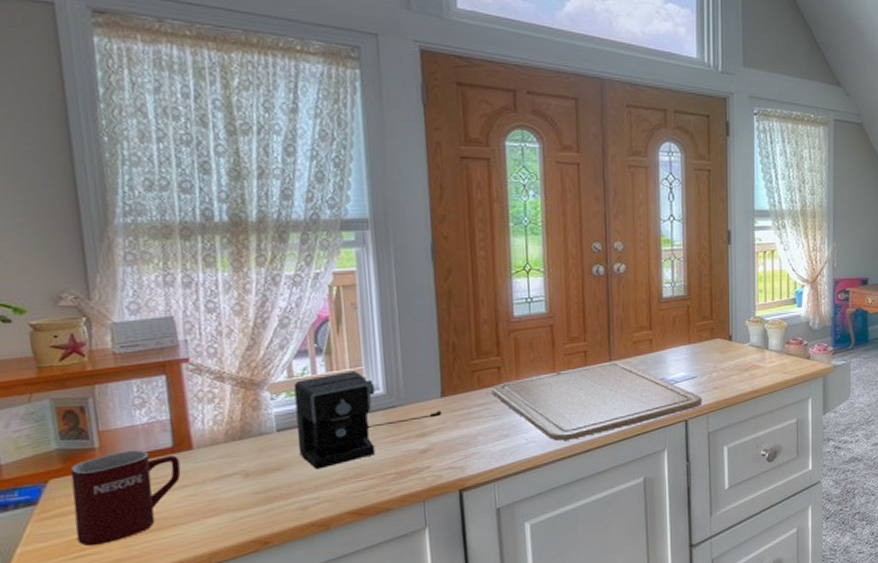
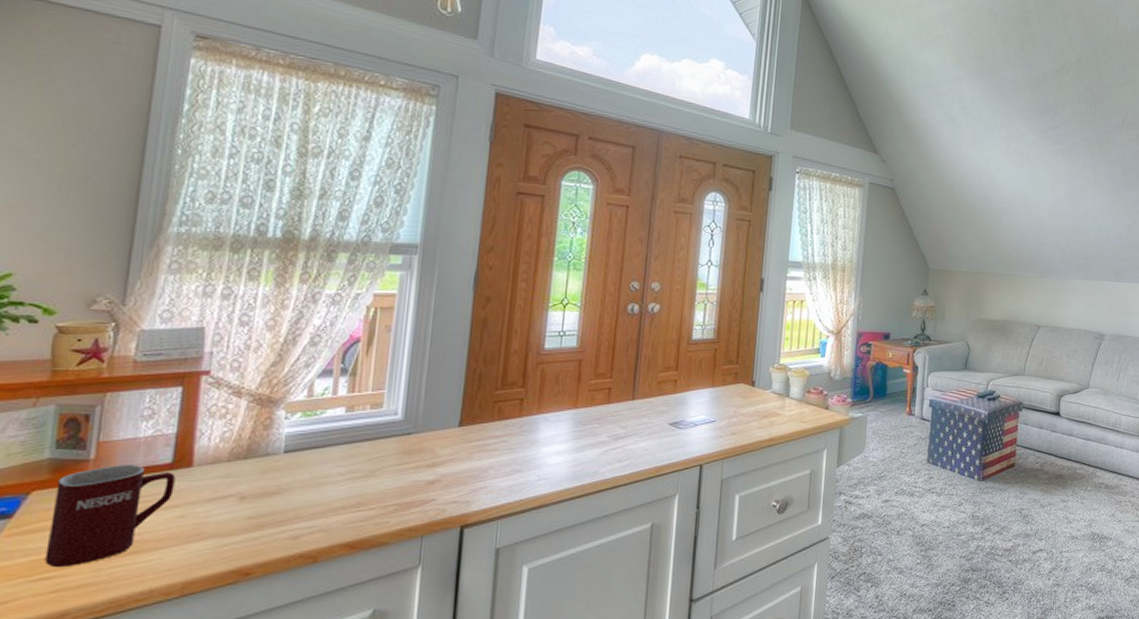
coffee maker: present [293,370,442,469] -> none [302,393,457,496]
chopping board: present [492,362,702,441] -> none [511,401,719,479]

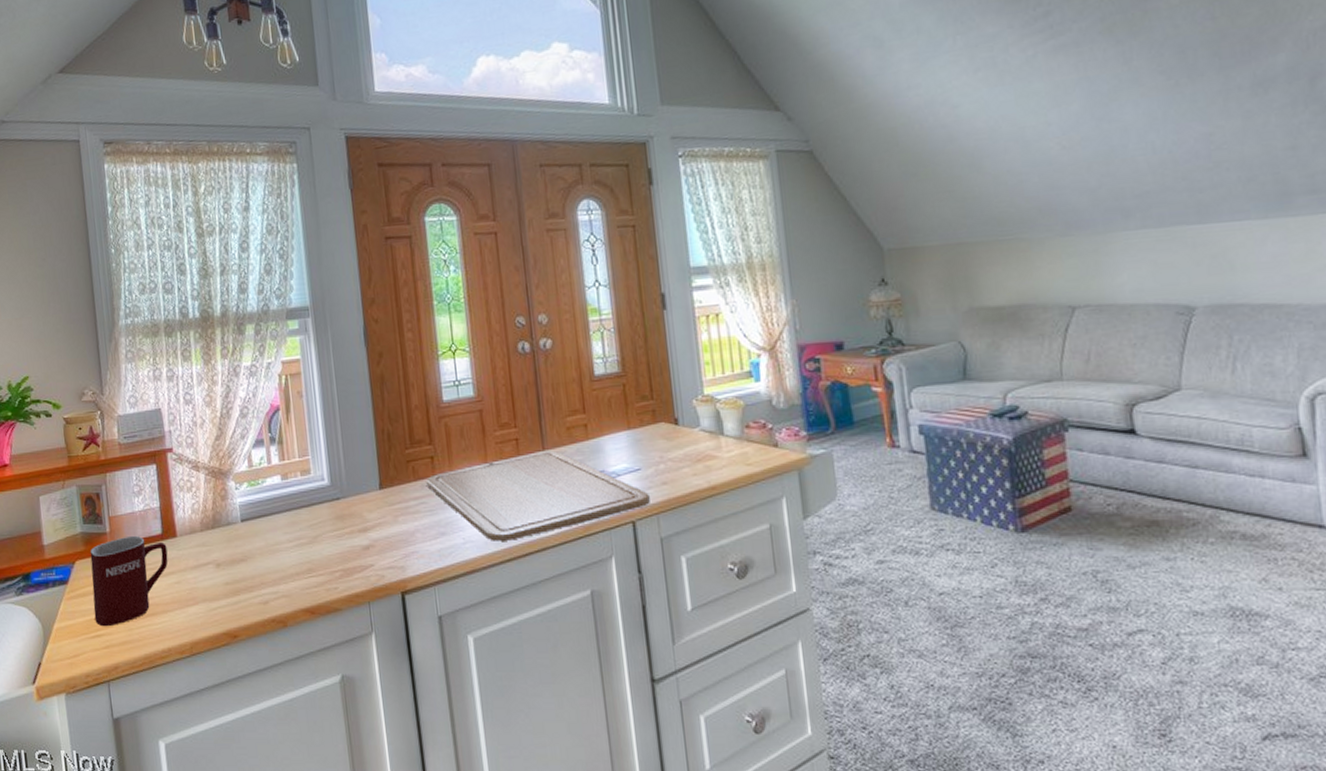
chopping board: none [511,401,719,479] -> present [426,451,650,541]

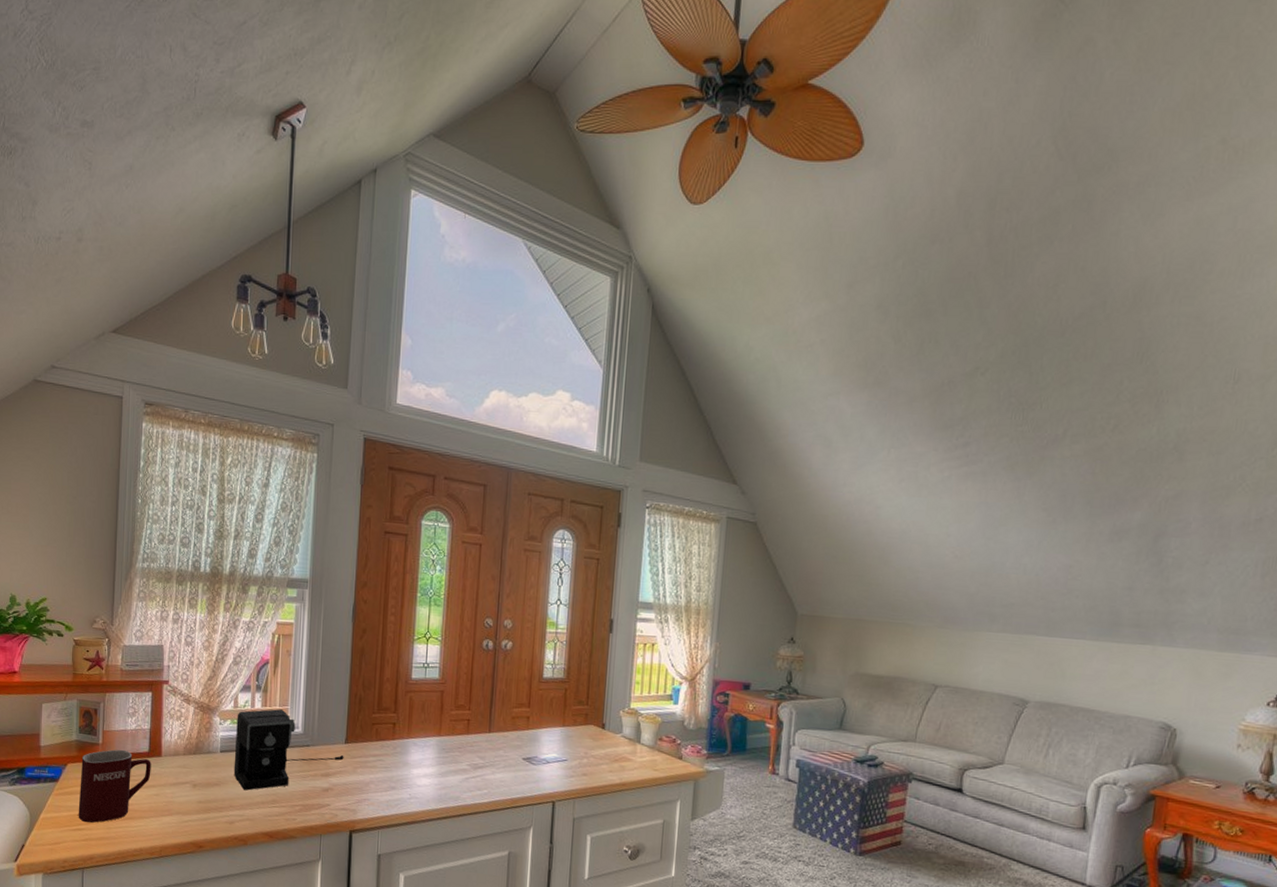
coffee maker: none [253,460,381,562] -> present [233,708,344,791]
chopping board: present [426,451,650,541] -> none [386,732,571,802]

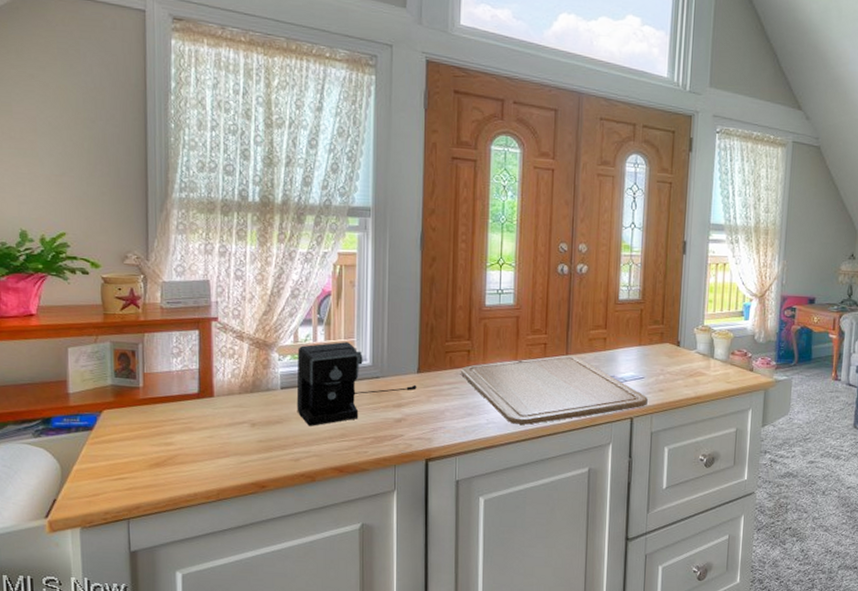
mug: present [78,749,151,823] -> none [118,392,203,471]
chopping board: none [386,732,571,802] -> present [461,355,648,425]

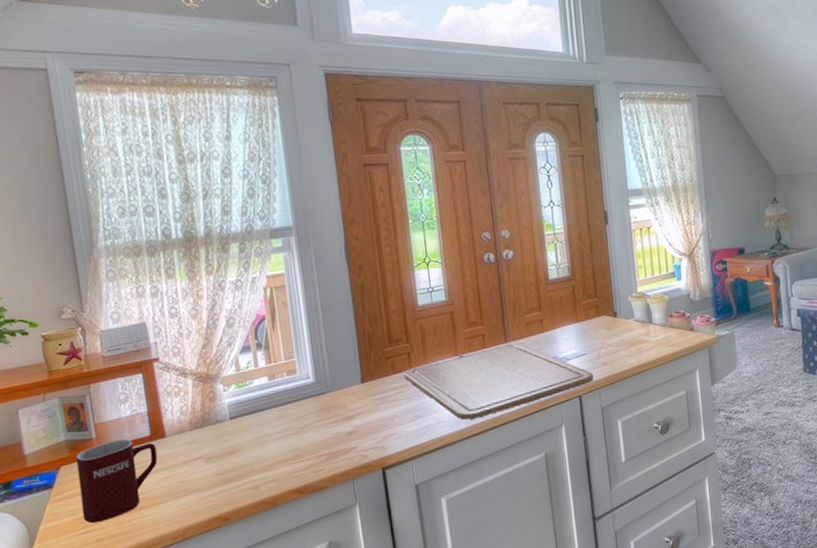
mug: none [118,392,203,471] -> present [75,438,158,524]
coffee maker: present [296,341,417,426] -> none [241,362,363,452]

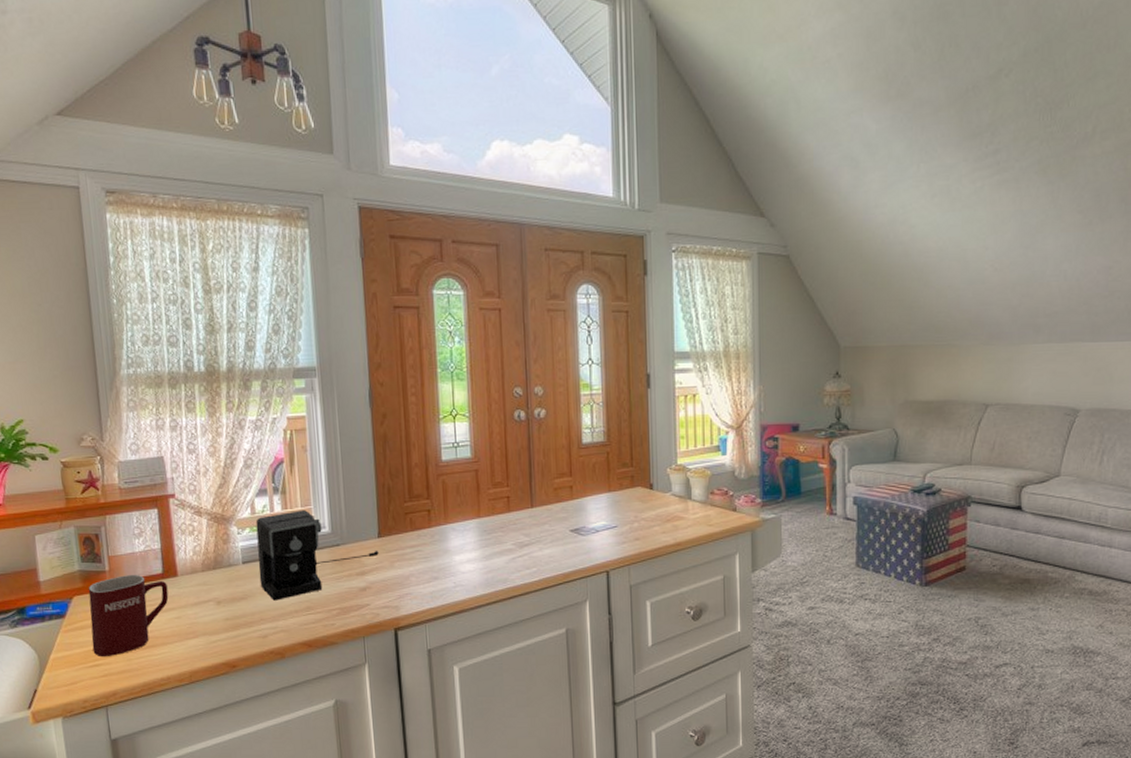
coffee maker: none [241,362,363,452] -> present [255,509,379,601]
chopping board: present [404,342,594,420] -> none [423,508,623,586]

